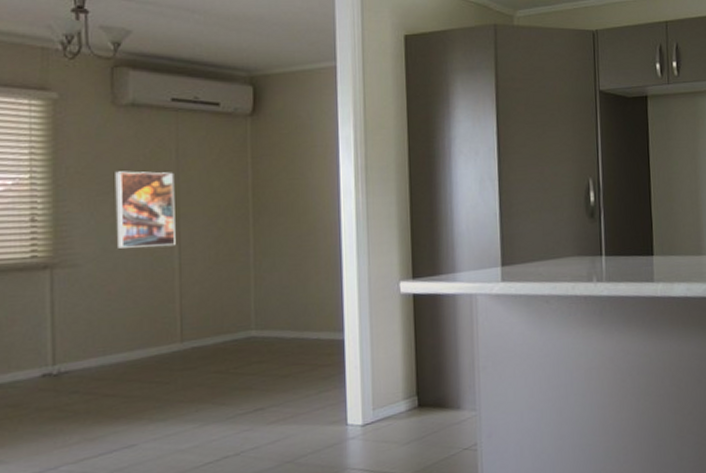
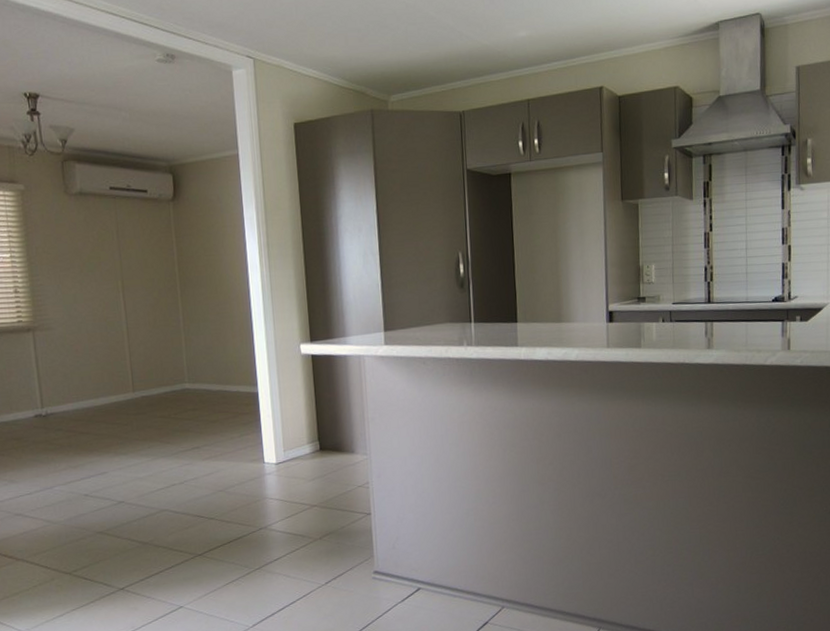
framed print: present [115,171,176,248] -> none [72,250,123,315]

